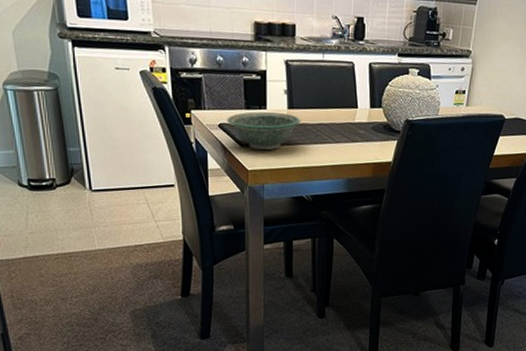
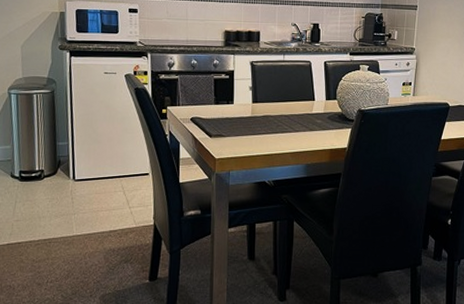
bowl: present [226,111,301,151] -> none [198,106,264,141]

